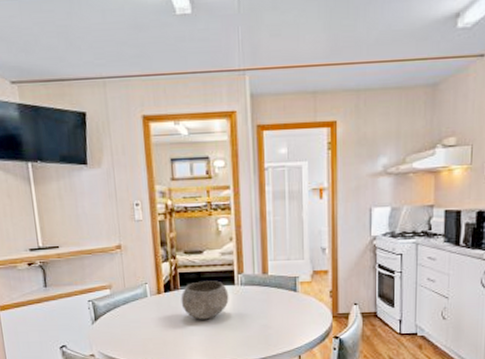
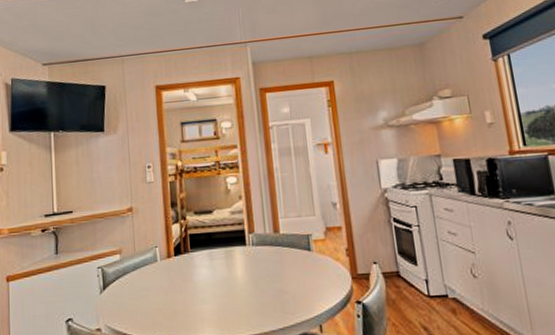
bowl: present [181,280,229,320] -> none [191,241,241,286]

